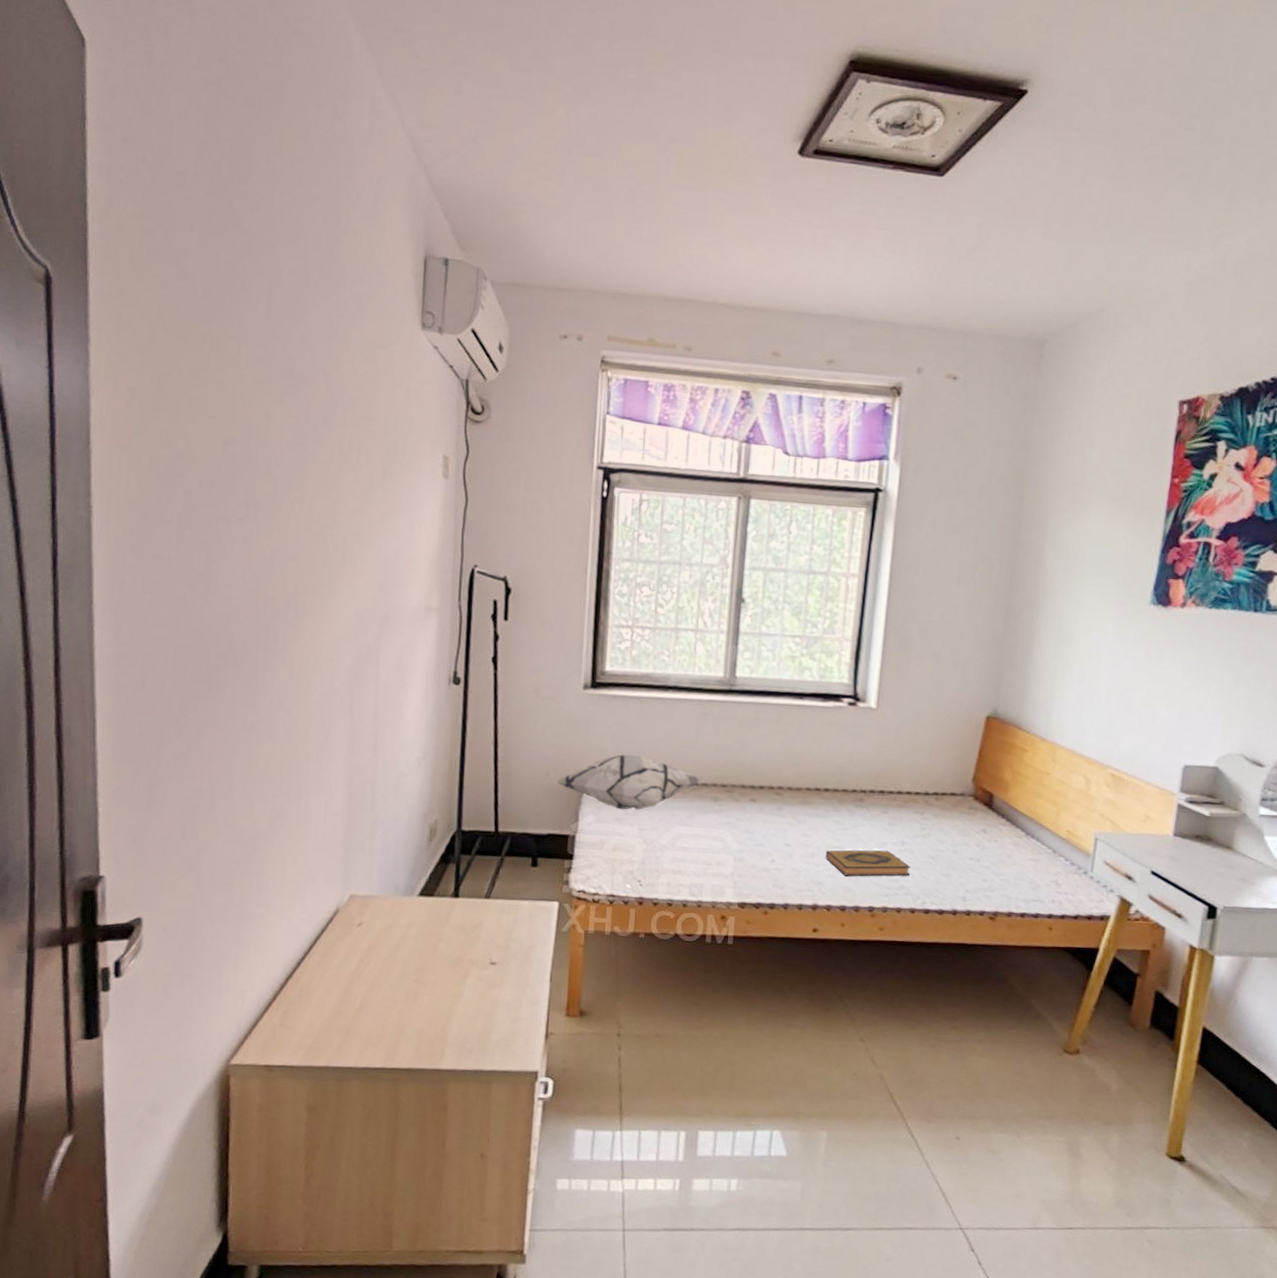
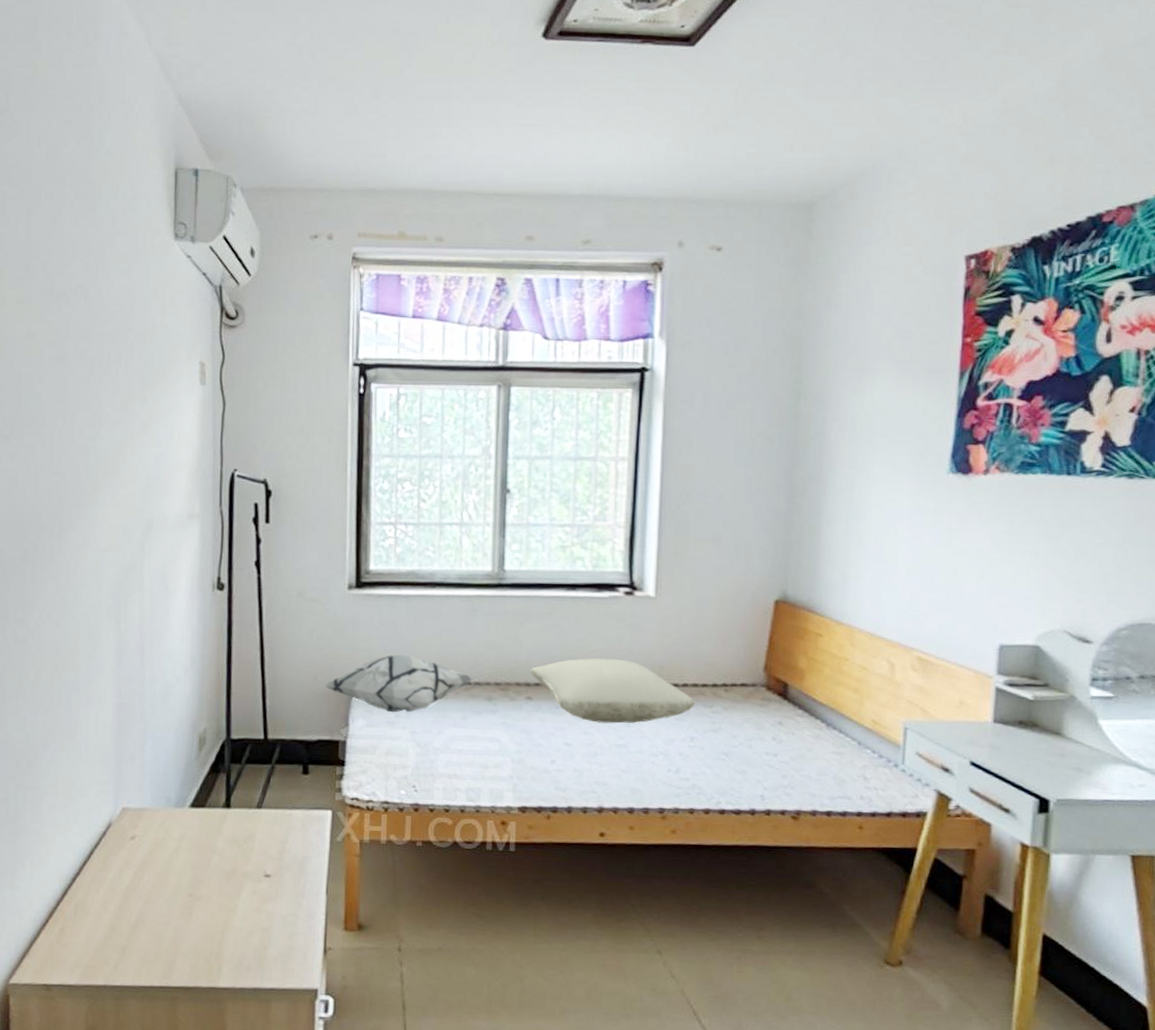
pillow: none [755,764,909,827] -> present [530,658,696,724]
hardback book: present [825,849,910,877] -> none [609,747,702,776]

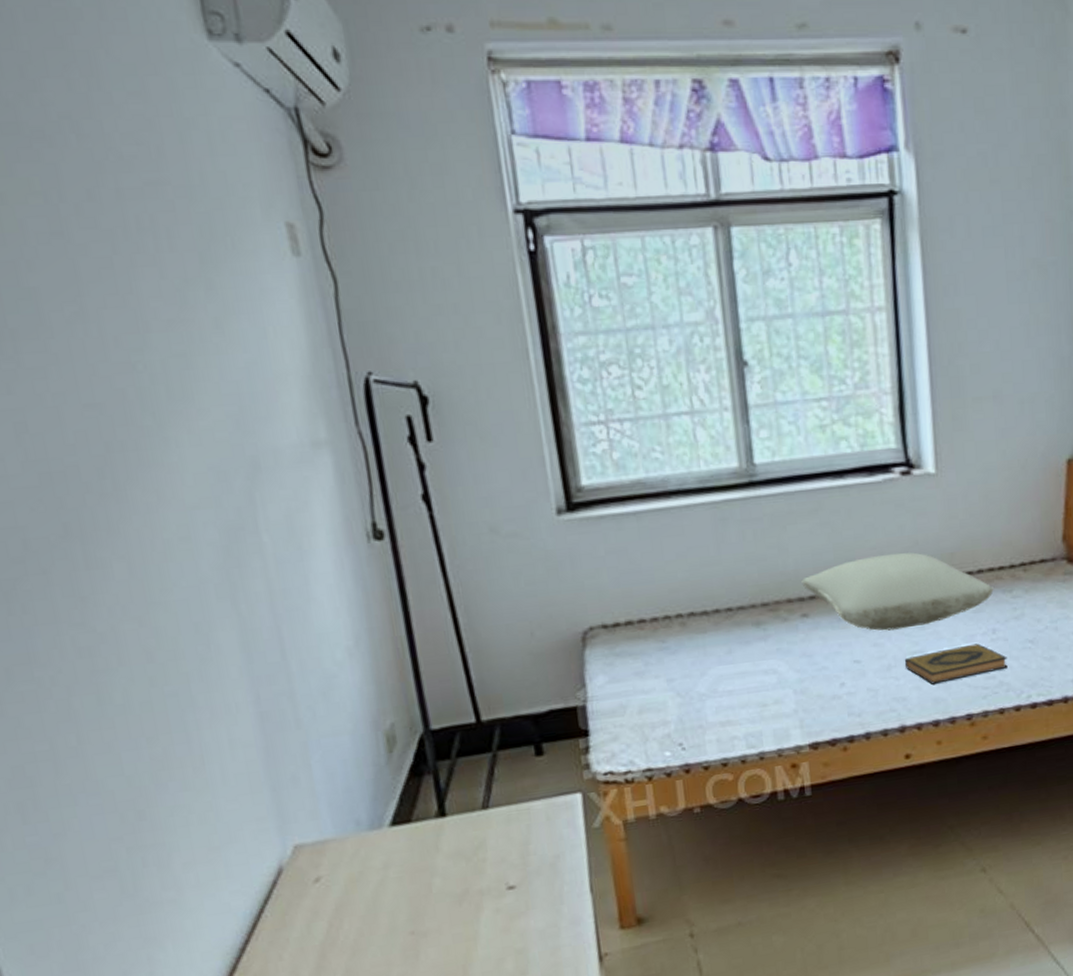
decorative pillow: present [324,654,474,713] -> none [545,586,735,661]
hardback book: none [609,747,702,776] -> present [904,643,1008,685]

